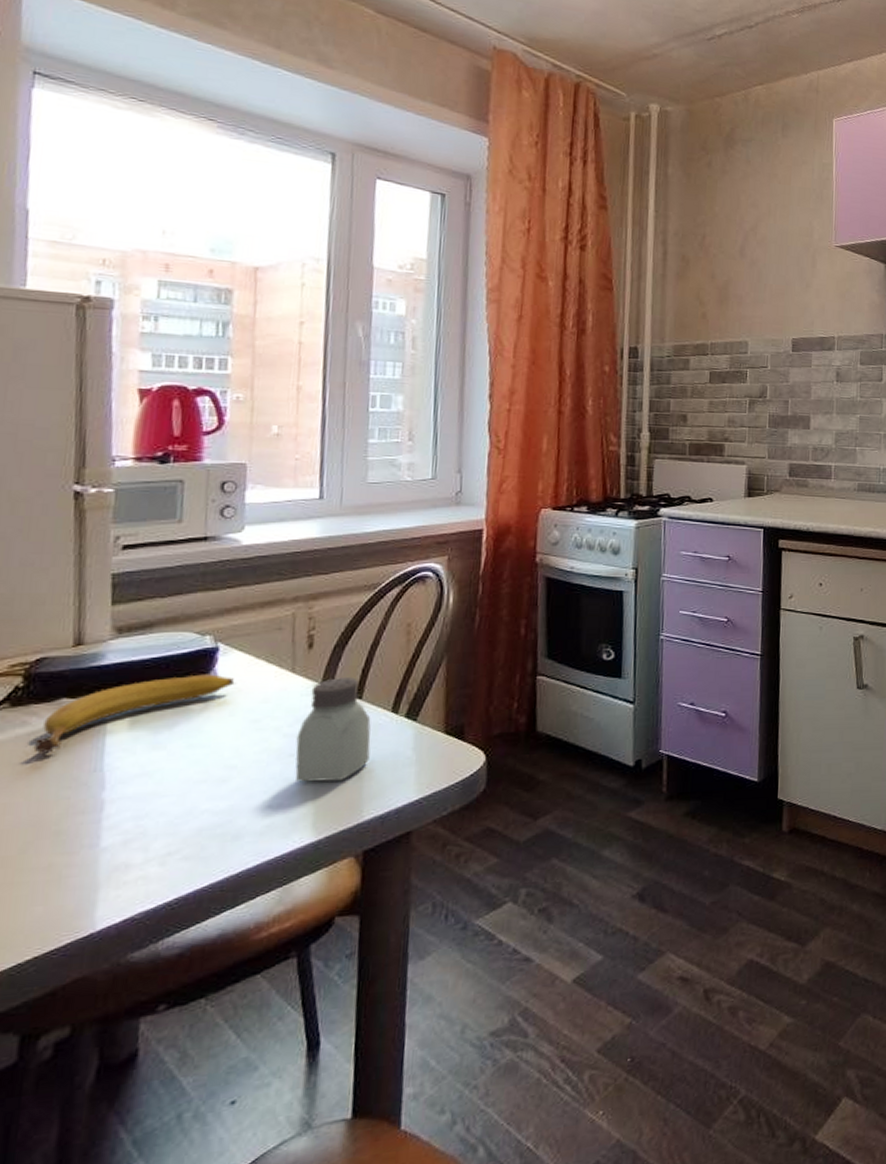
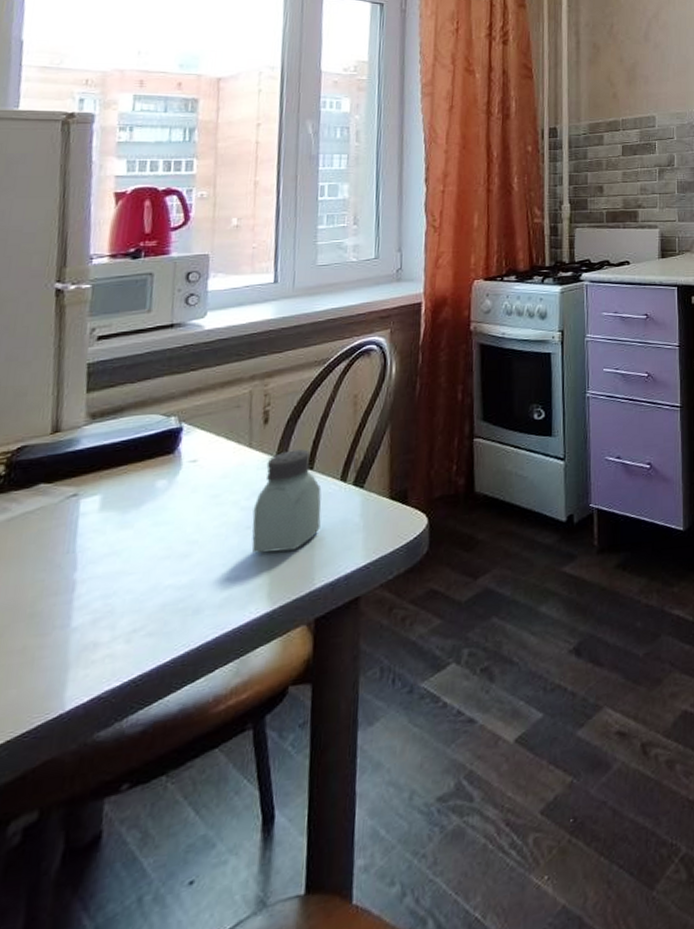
fruit: present [33,674,234,753] -> none [12,453,196,538]

